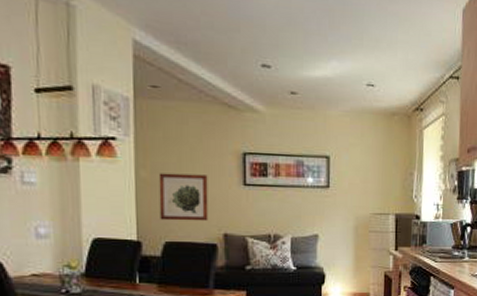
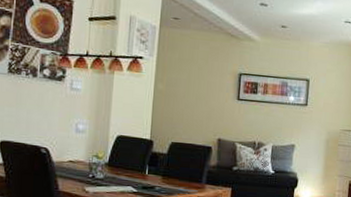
wall art: present [158,173,208,221] -> none [169,86,210,128]

